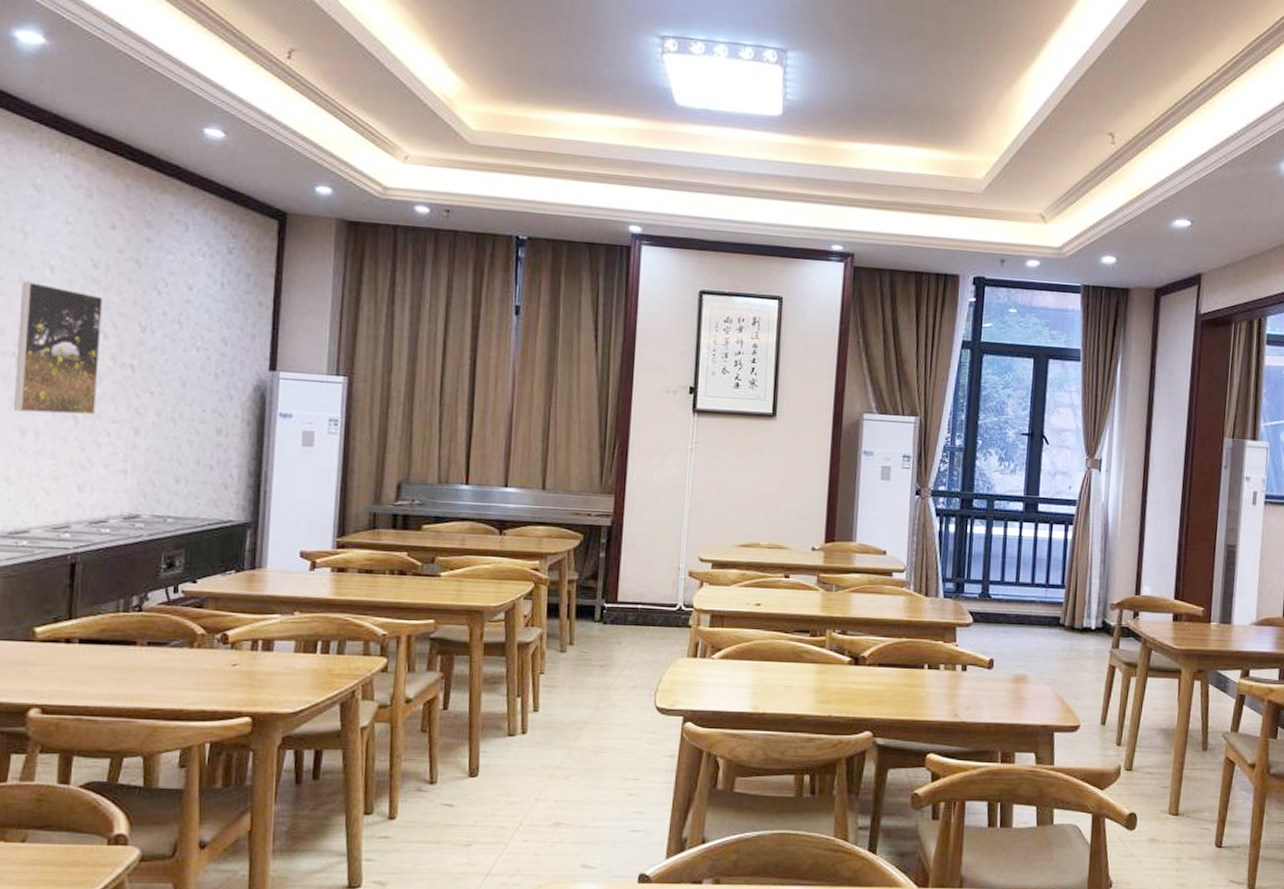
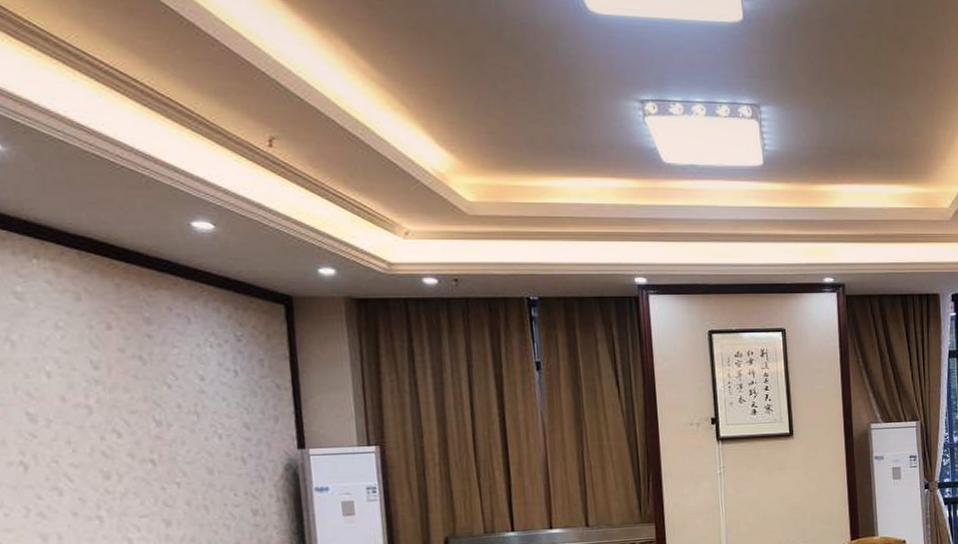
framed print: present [14,281,103,415] -> none [17,389,120,520]

